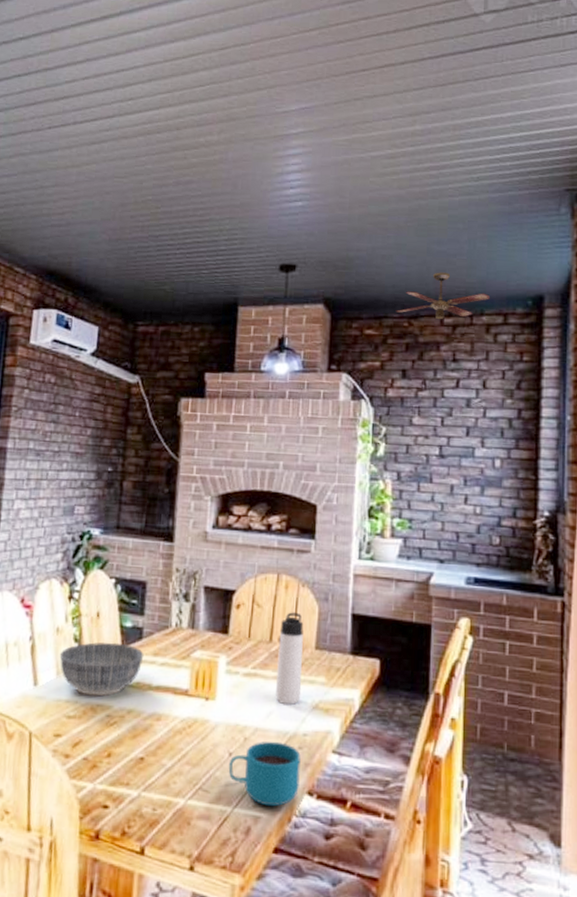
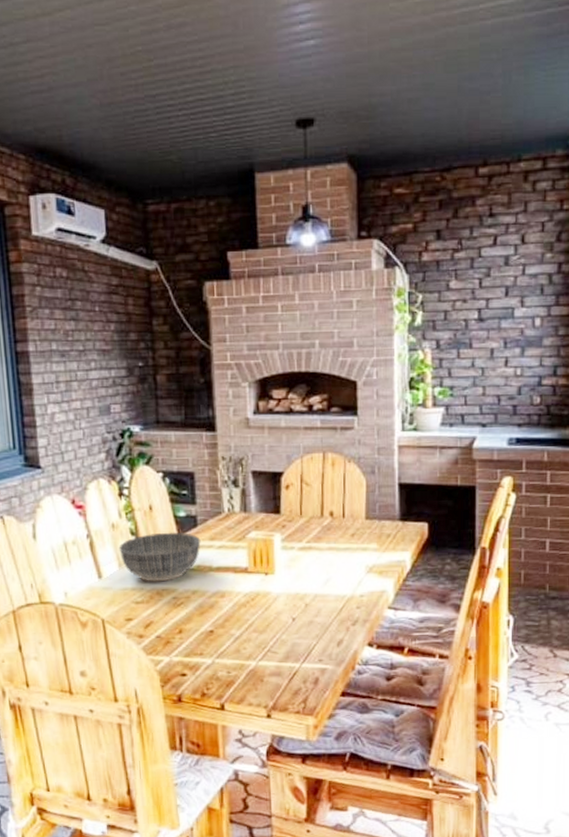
cup: present [228,741,301,807] -> none [293,604,360,659]
thermos bottle: present [276,612,304,706] -> none [330,487,355,572]
ceiling fan: present [395,272,491,320] -> none [426,114,529,171]

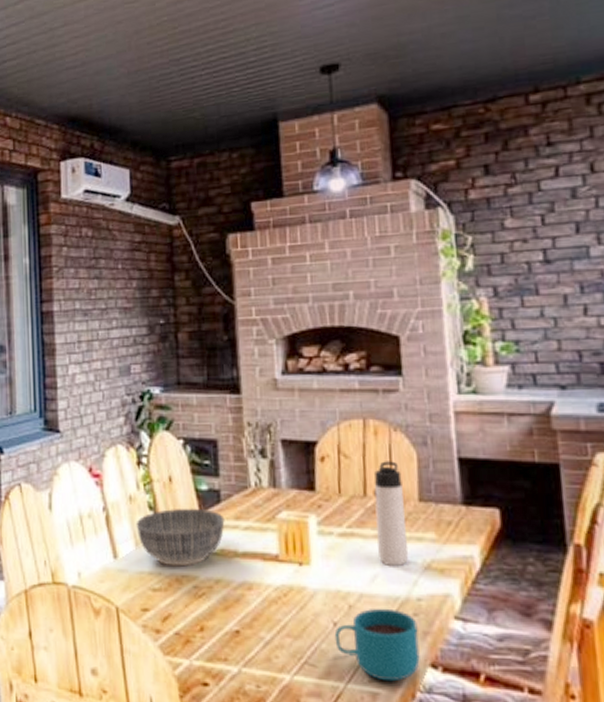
cup: none [293,604,360,659] -> present [334,608,420,682]
thermos bottle: none [330,487,355,572] -> present [374,461,409,567]

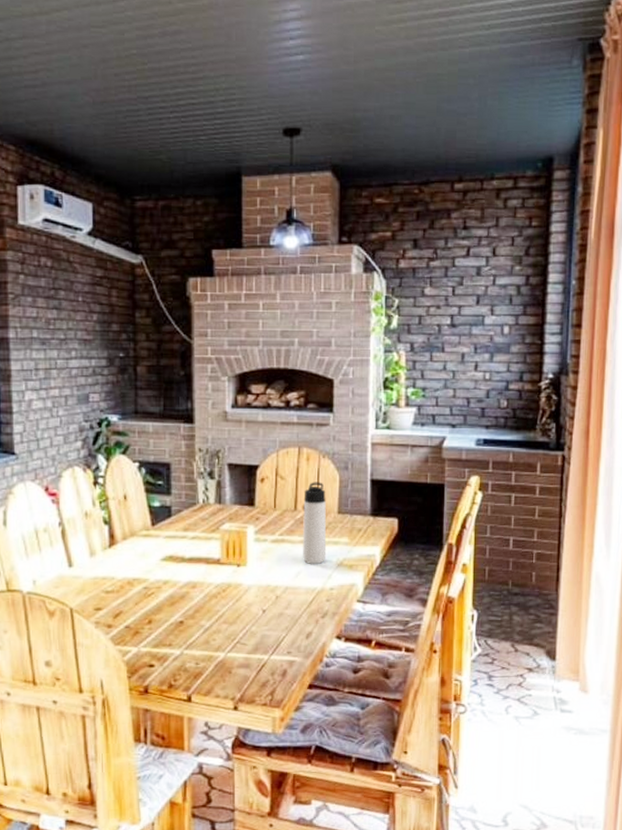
bowl: present [136,508,225,567] -> none [91,522,174,572]
cup: present [334,608,420,682] -> none [263,597,329,652]

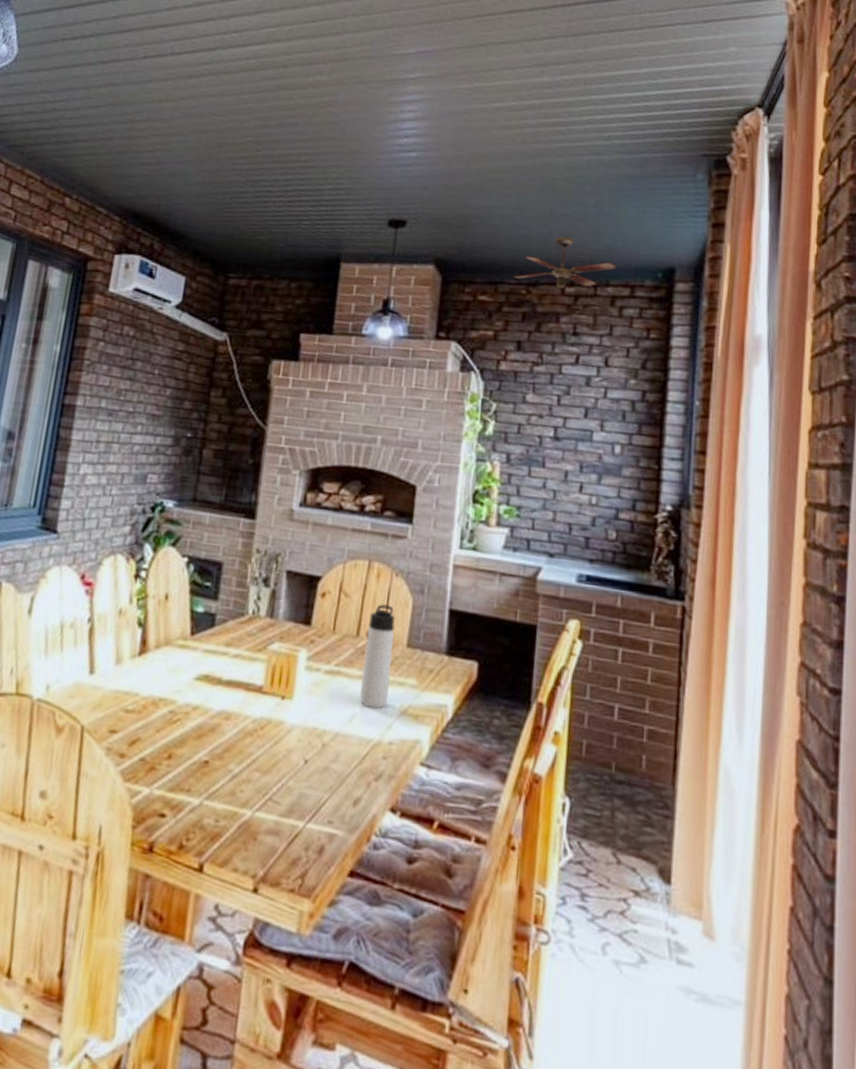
ceiling fan: none [405,133,501,186] -> present [512,236,618,289]

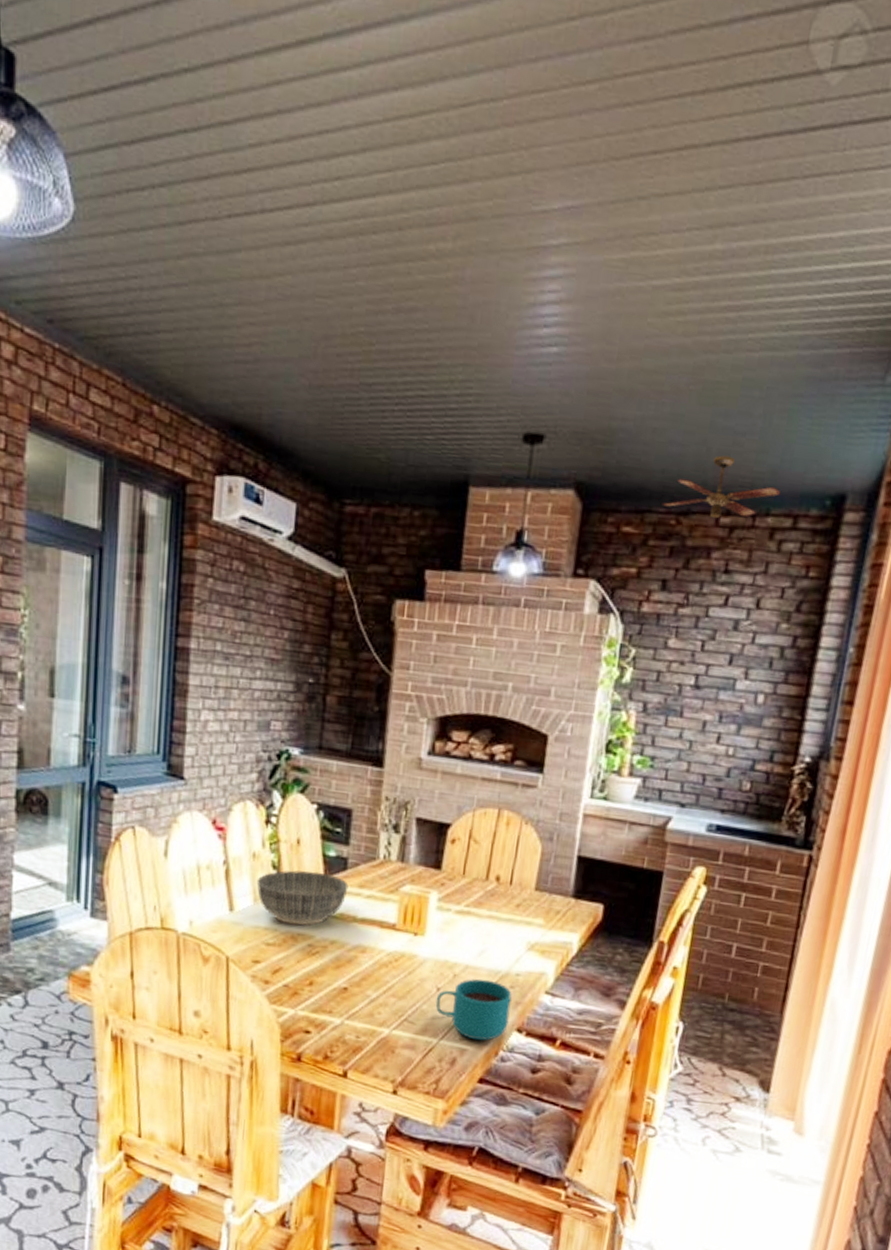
bowl: none [120,627,216,690] -> present [256,870,349,926]
cup: none [302,748,385,824] -> present [435,978,512,1041]
thermos bottle: present [360,604,395,710] -> none [489,850,524,946]

